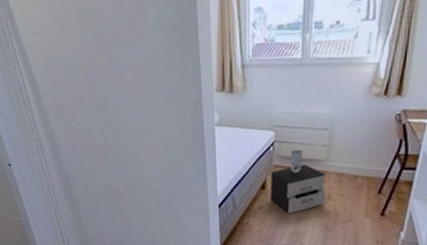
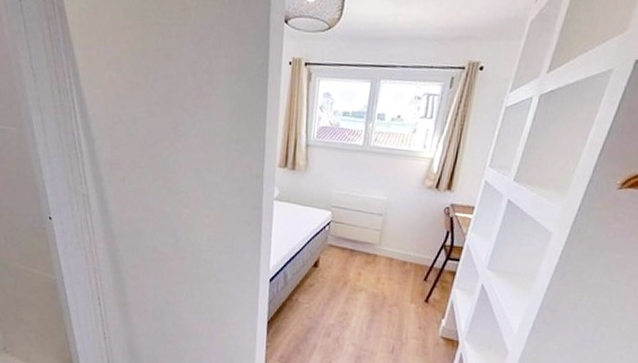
nightstand: present [269,150,326,214] -> none [321,231,376,294]

